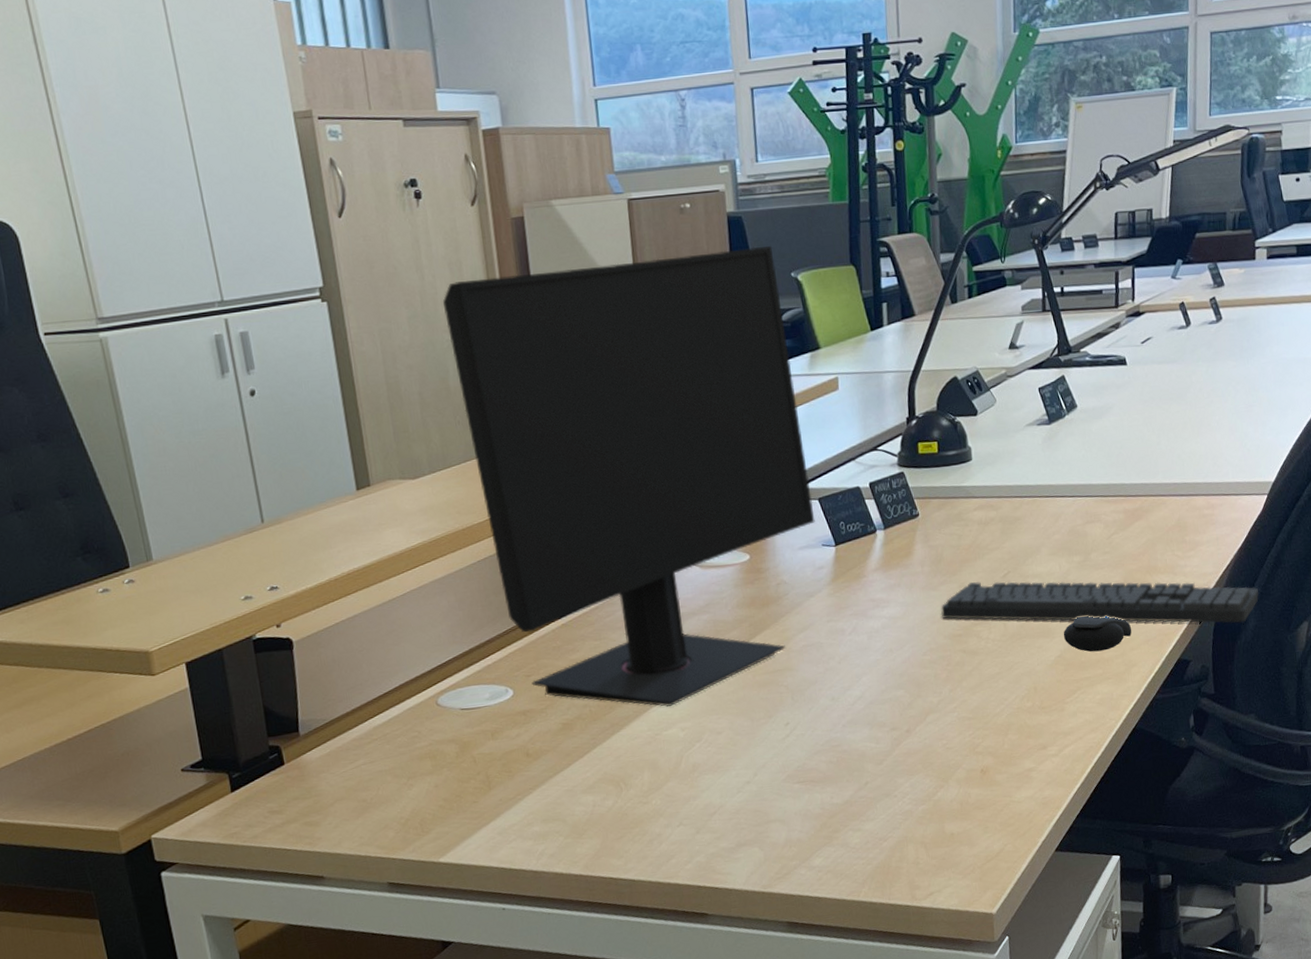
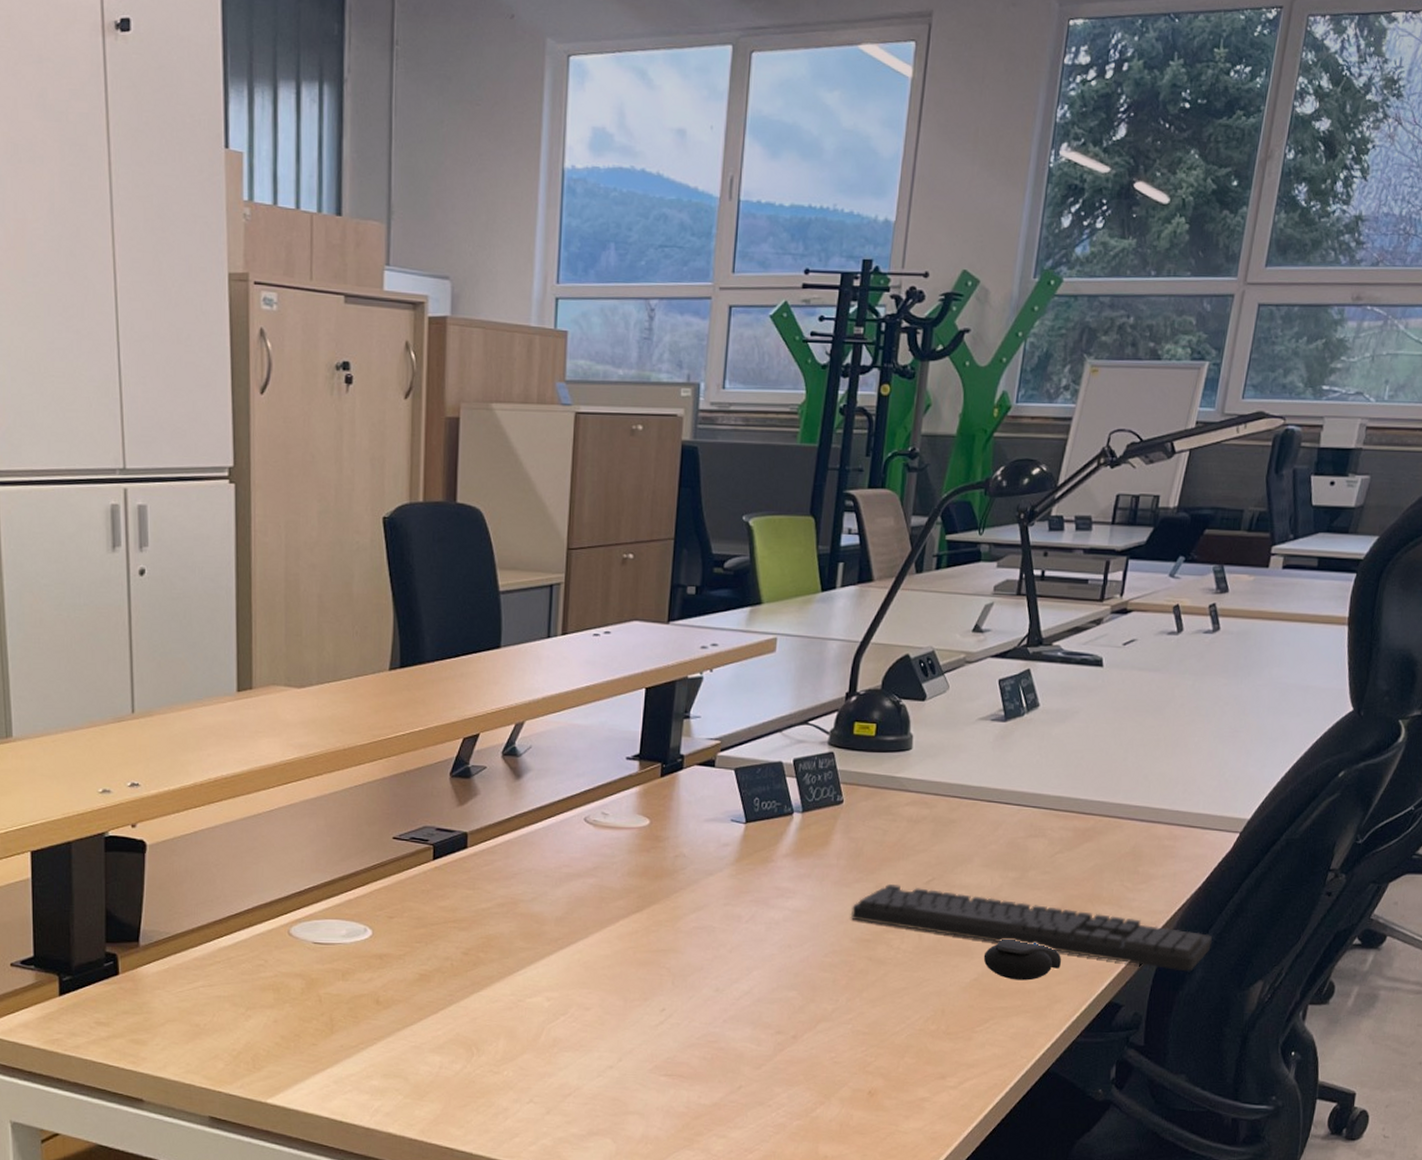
computer monitor: present [442,245,815,707] -> none [358,479,728,972]

